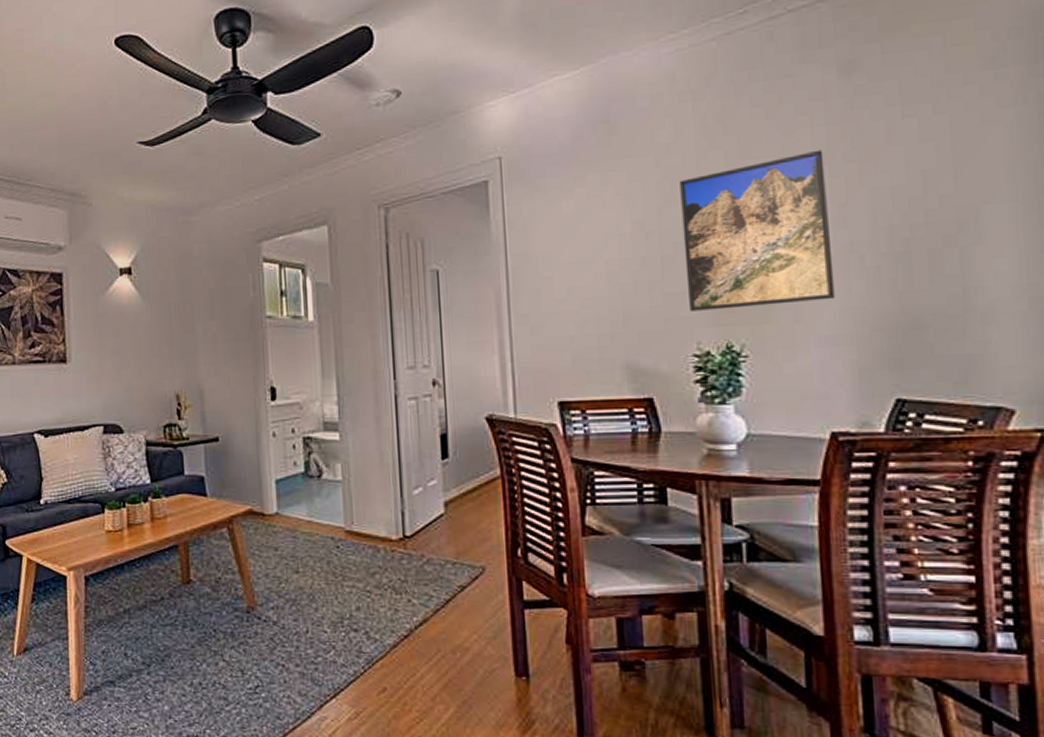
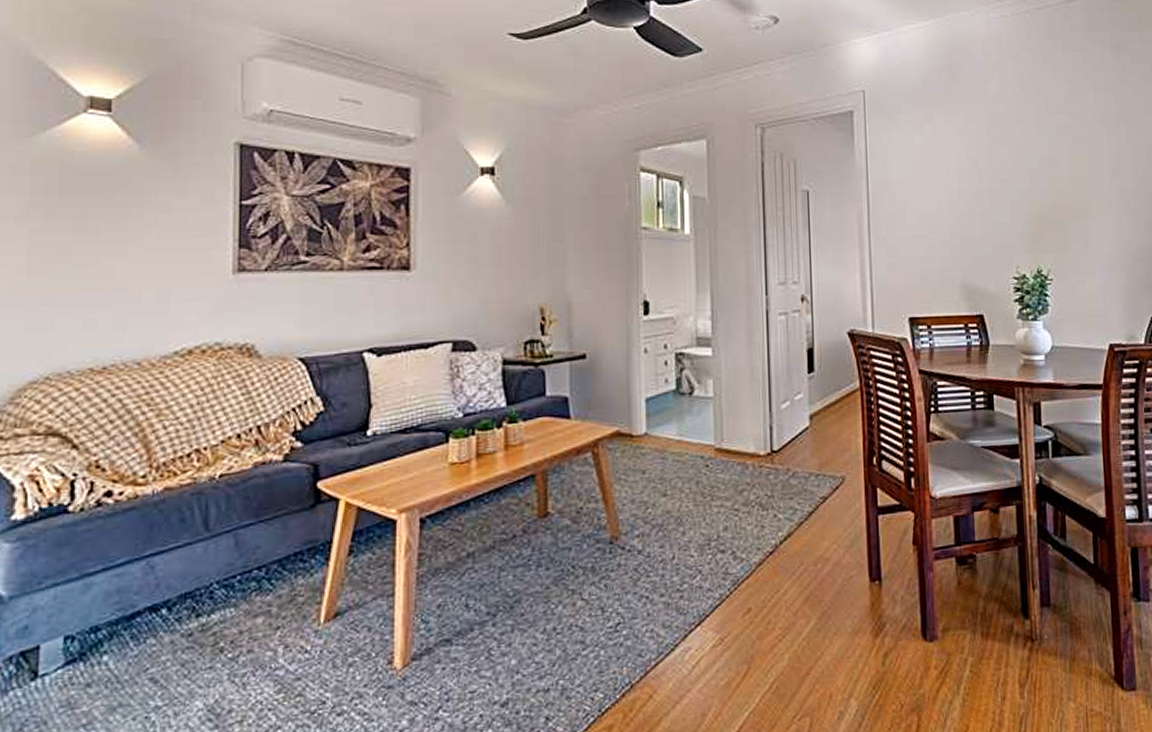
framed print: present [680,149,836,311] -> none [1004,112,1112,239]

